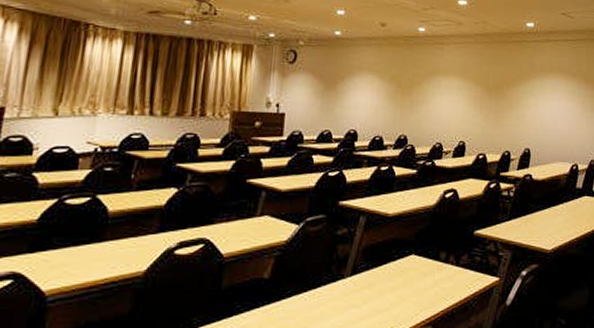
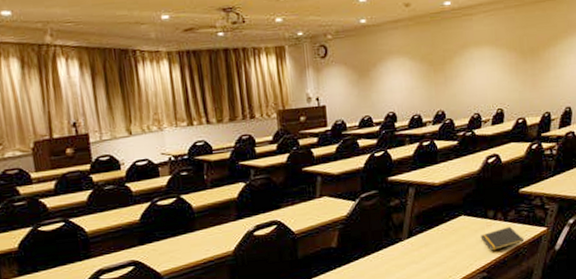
notepad: none [429,273,476,300] -> present [480,226,525,251]

